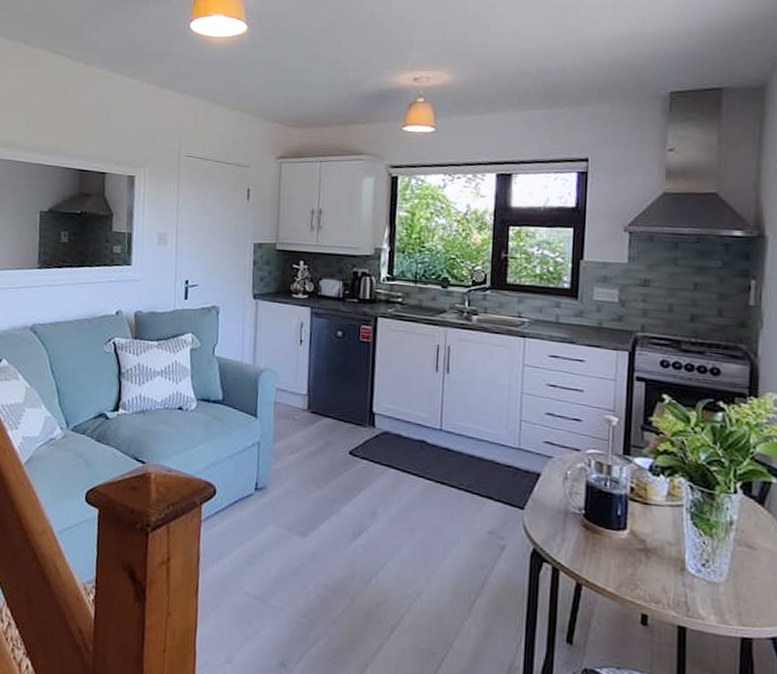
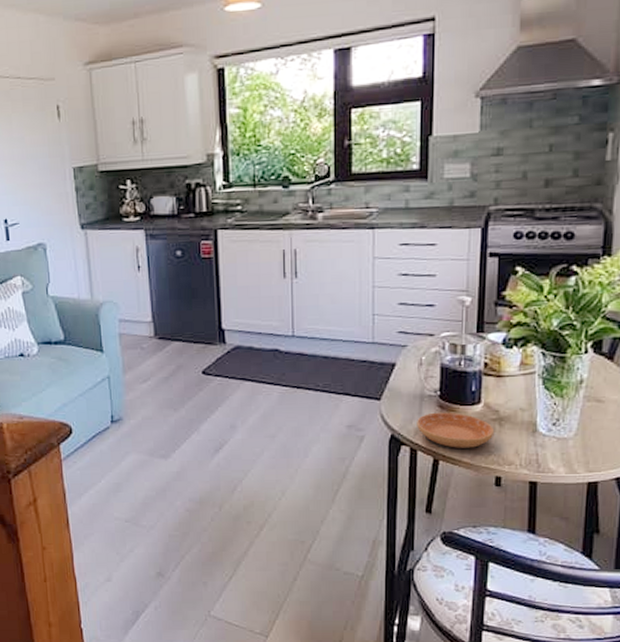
saucer: none [560,531,641,578] -> present [417,412,495,448]

